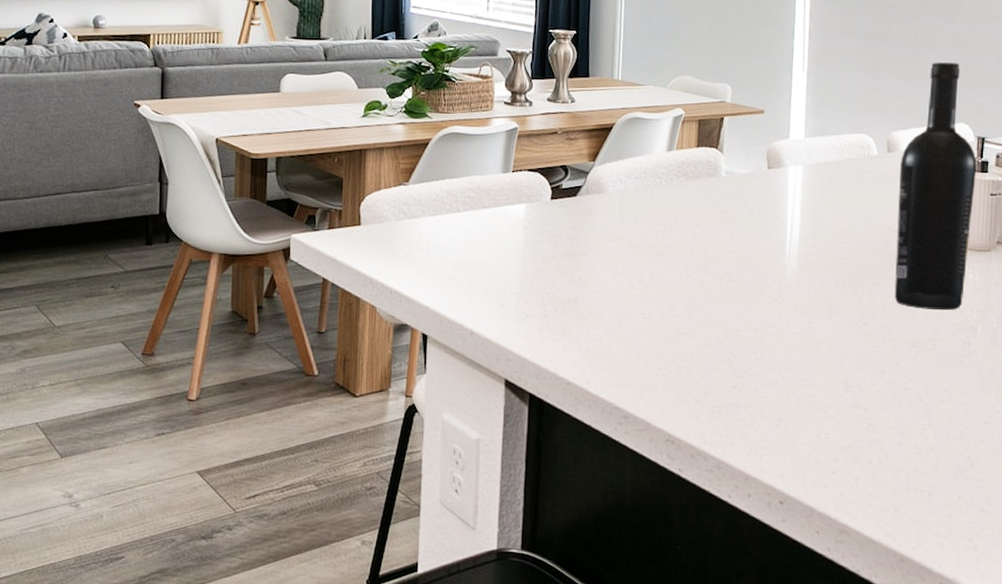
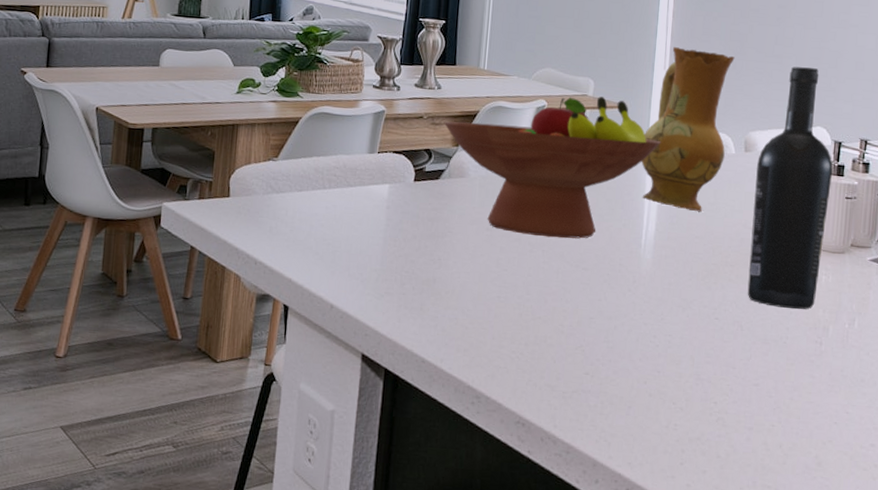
fruit bowl: none [579,103,802,251] -> present [443,96,661,239]
ceramic jug: none [783,48,874,217] -> present [641,47,735,212]

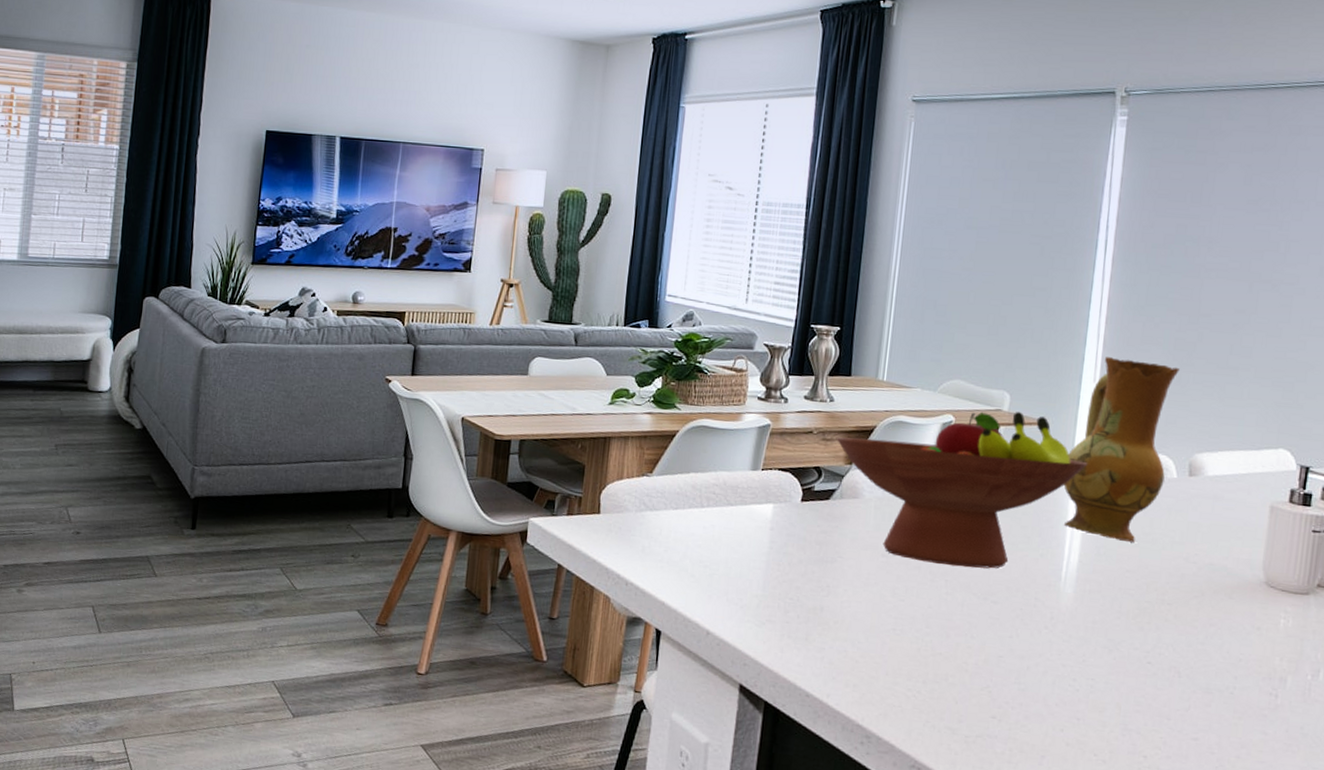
wine bottle: present [747,66,833,310] -> none [1187,380,1298,657]

